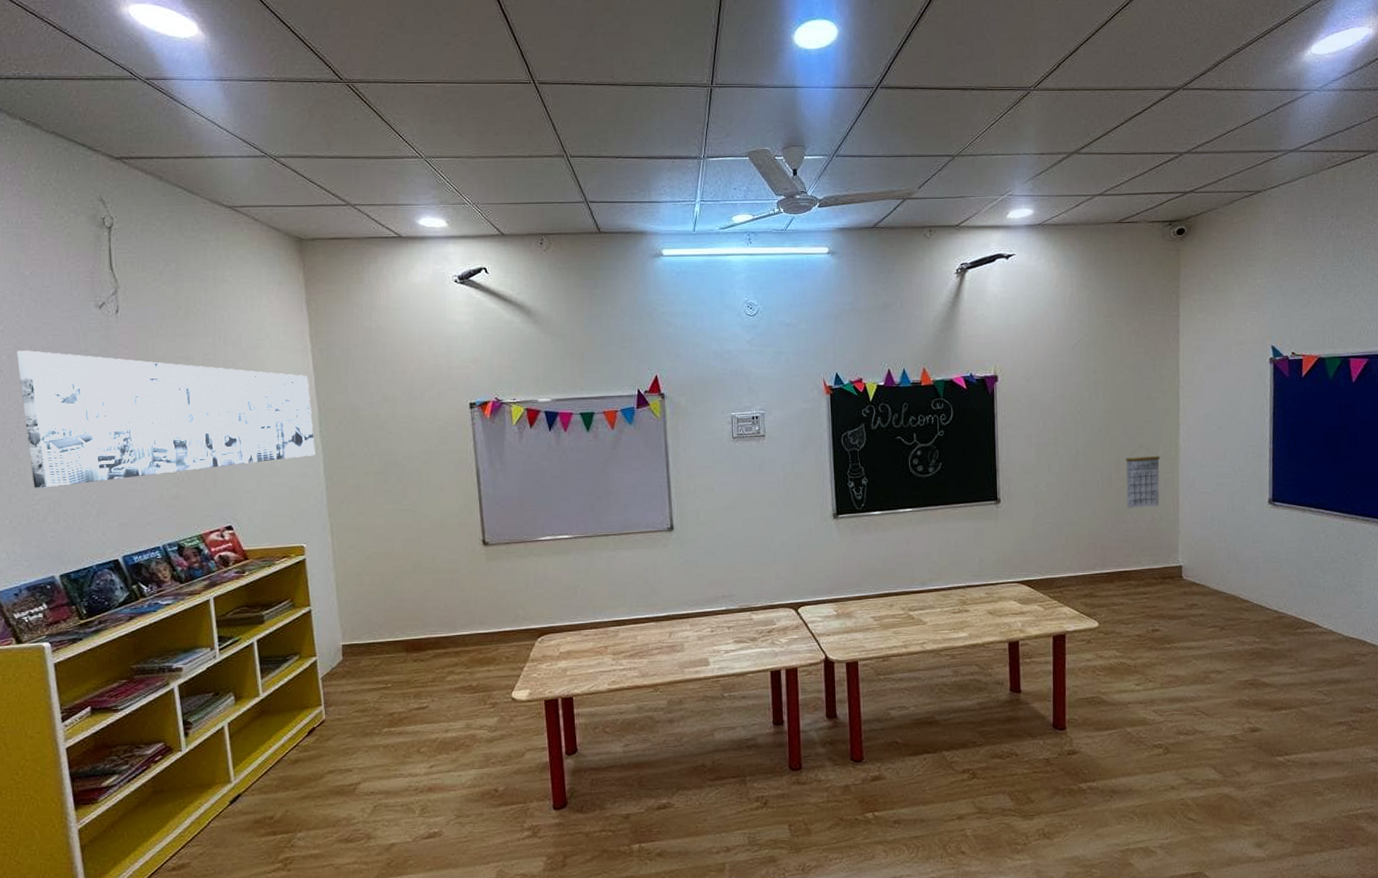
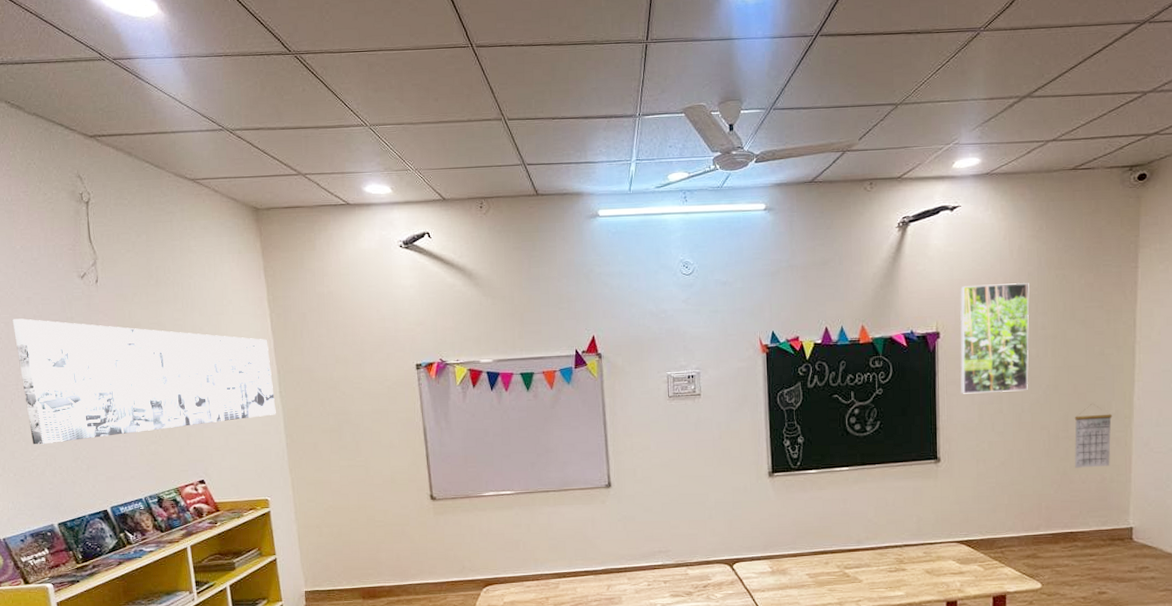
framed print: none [1016,329,1082,436] -> present [960,283,1029,394]

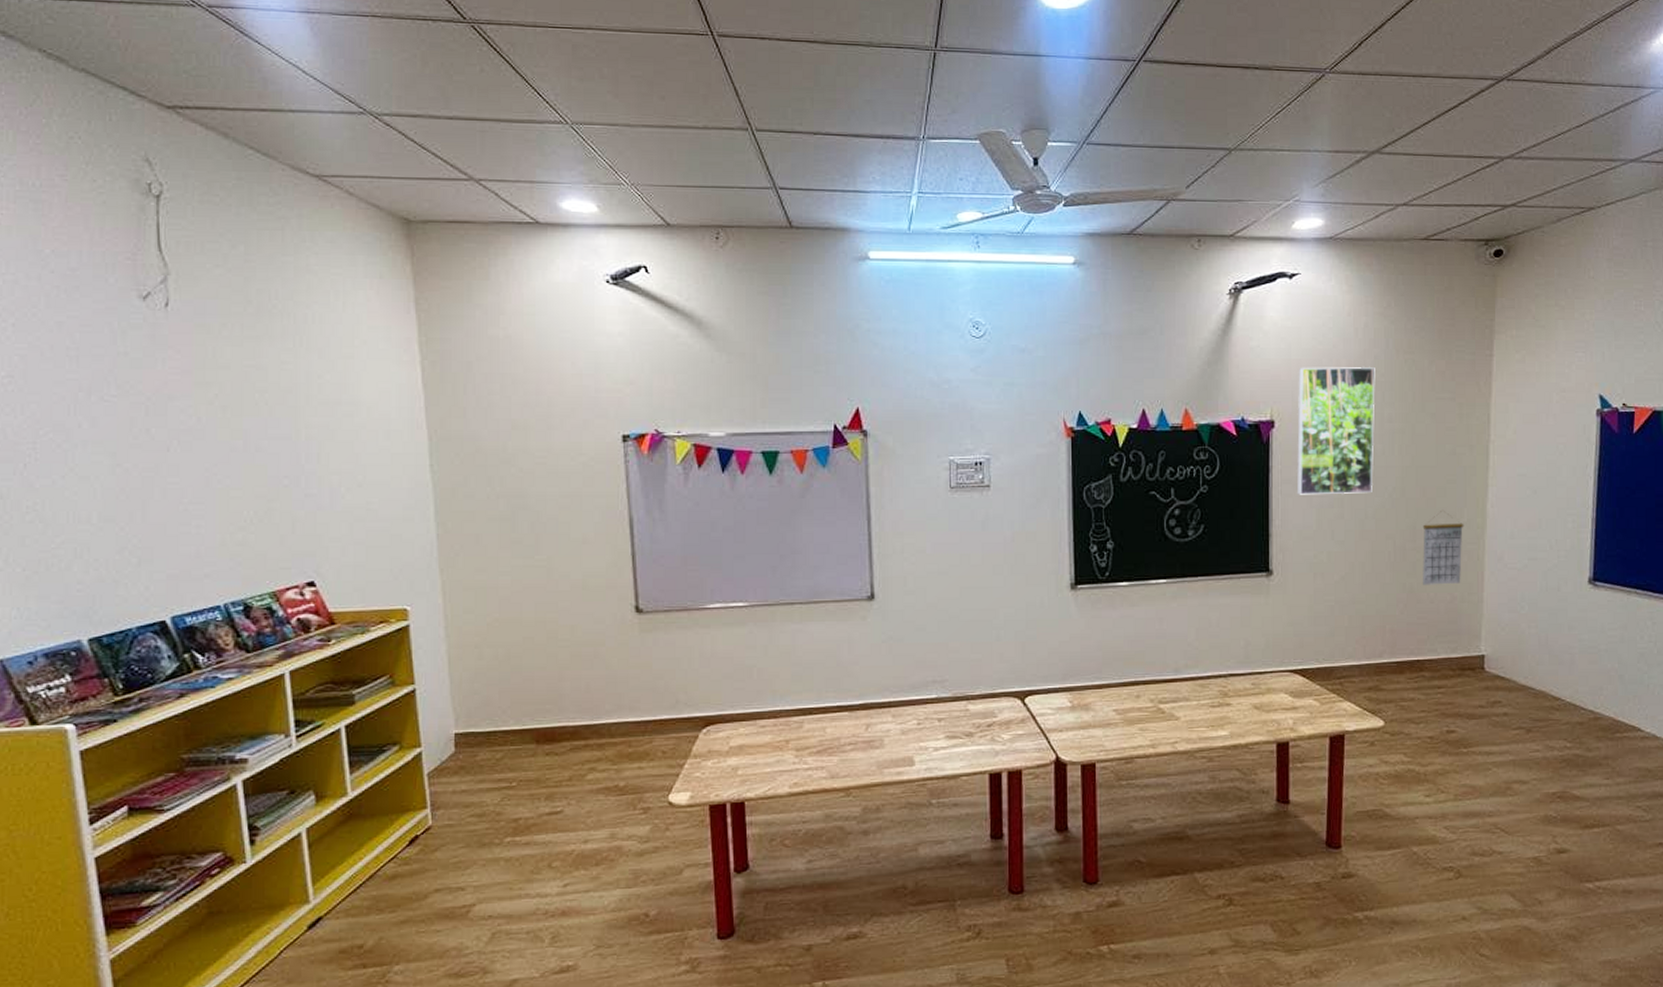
wall art: present [12,318,276,445] -> none [32,350,424,528]

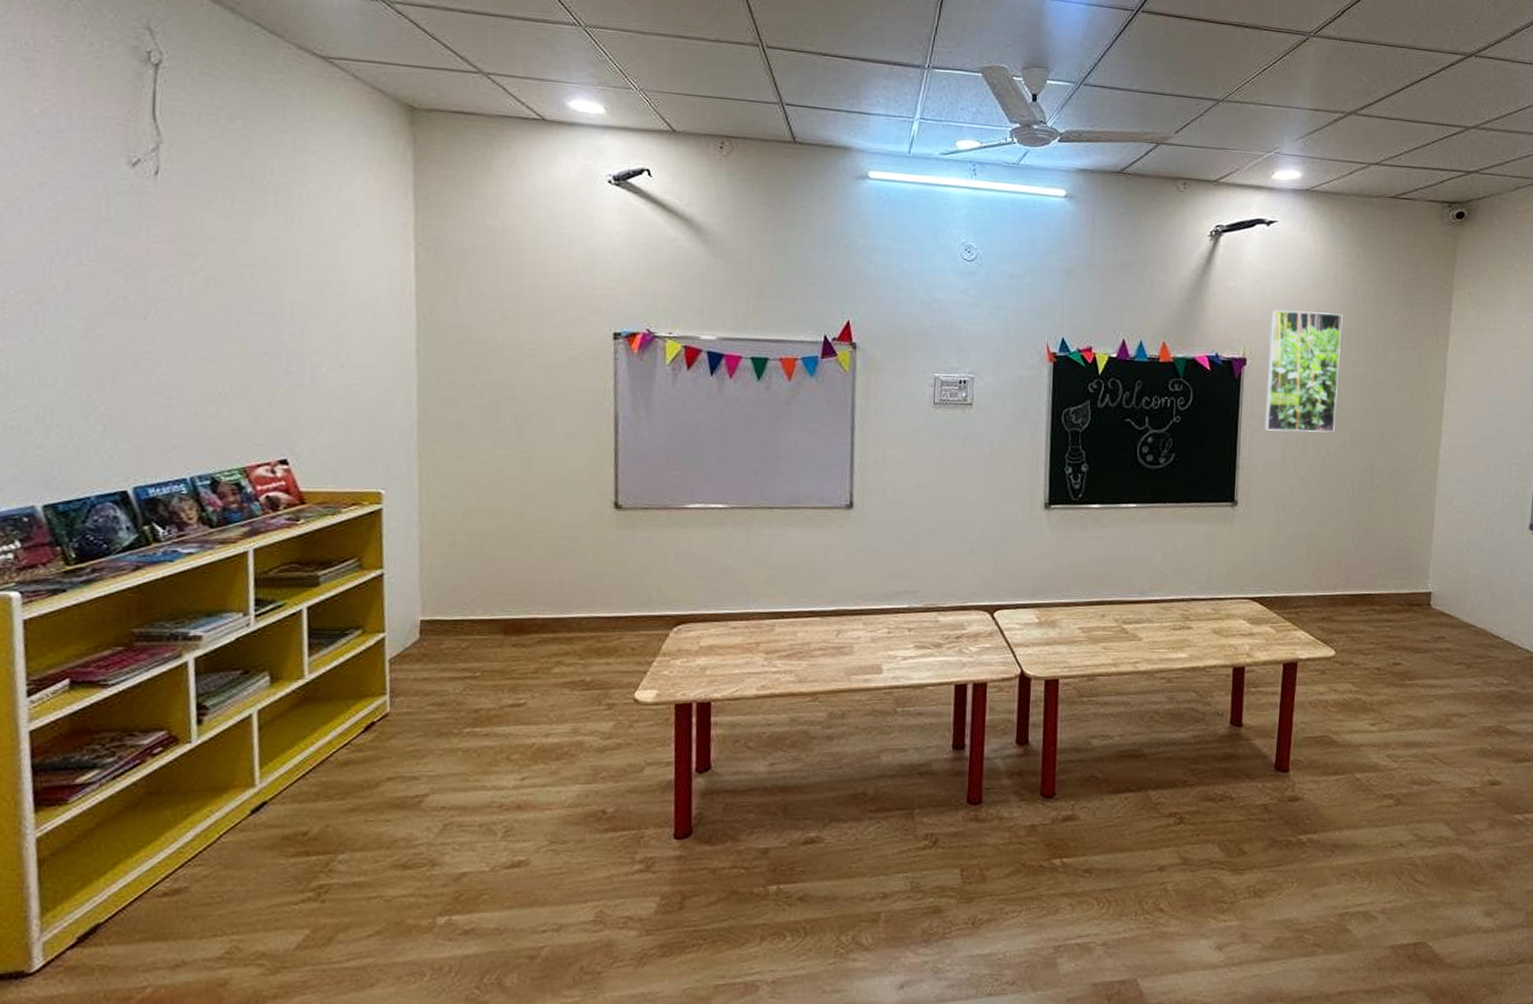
calendar: present [1422,511,1464,585] -> none [1377,453,1418,524]

